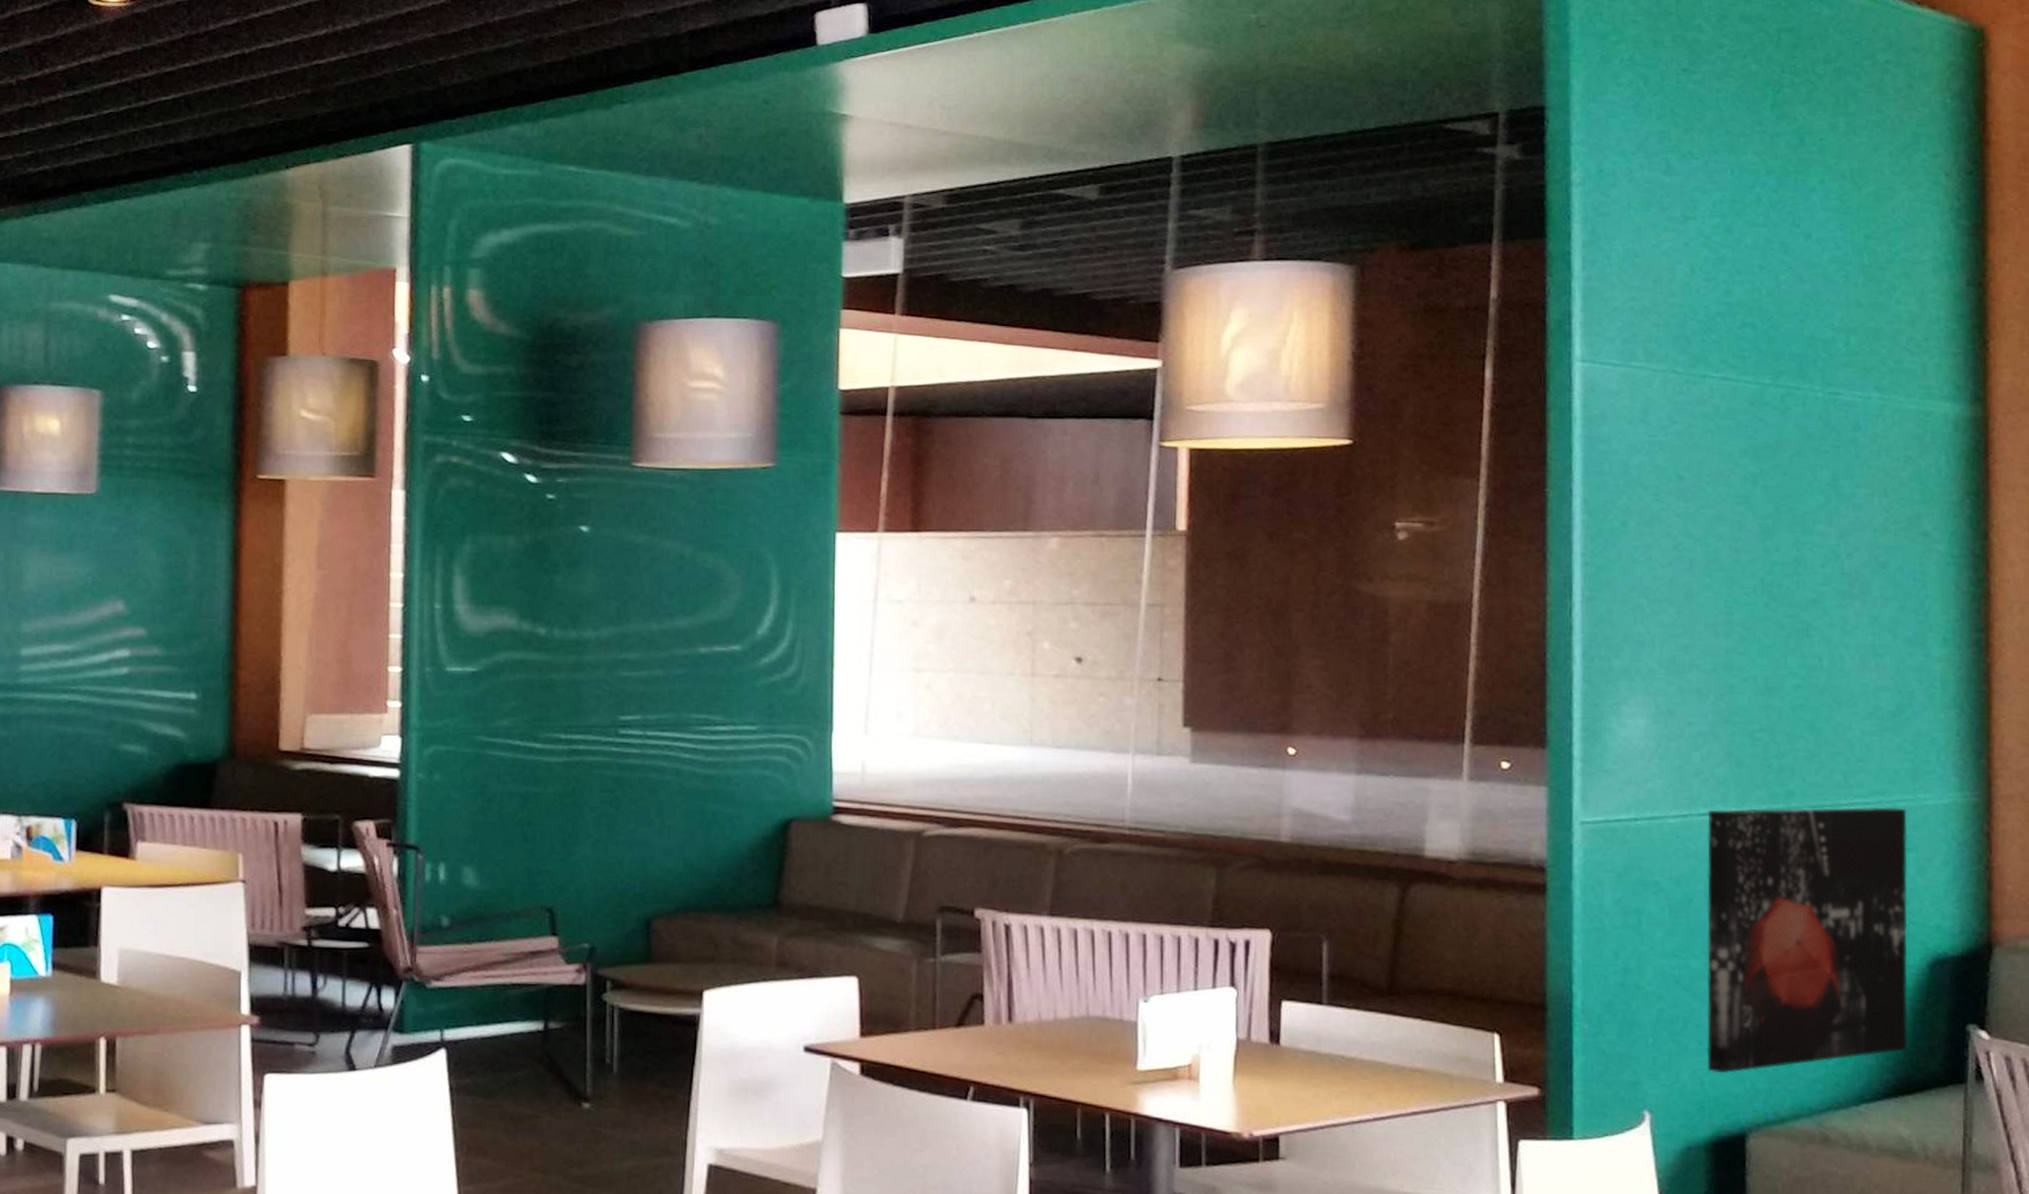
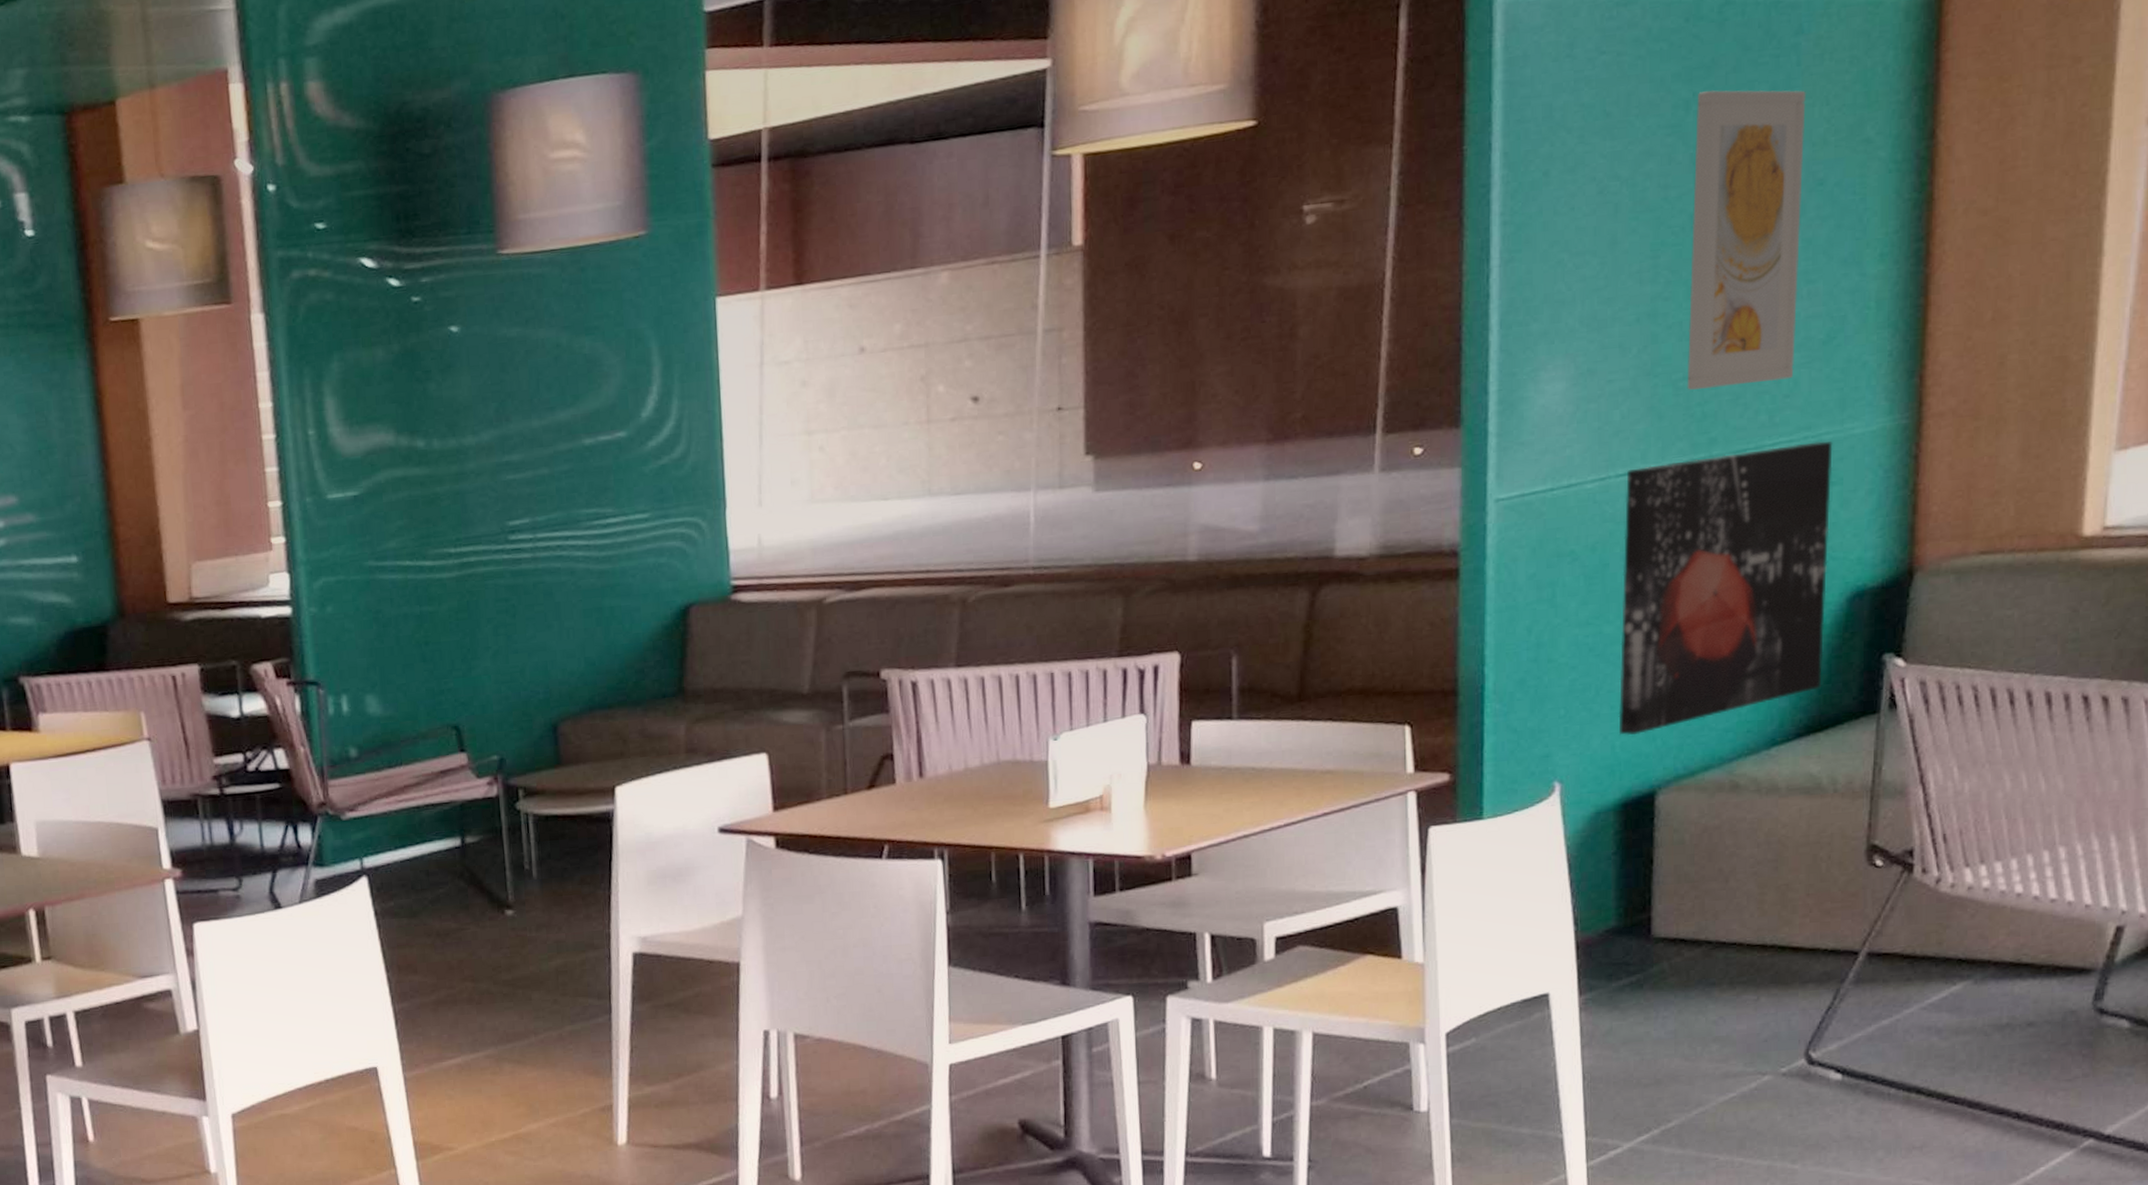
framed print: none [1763,469,1867,745] -> present [1687,90,1806,390]

